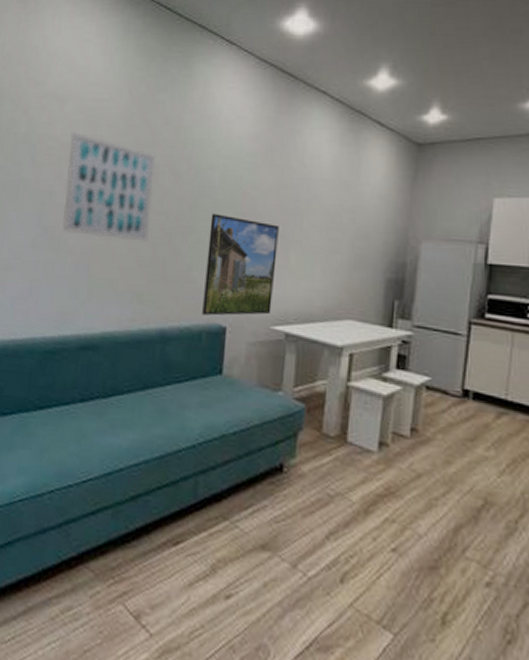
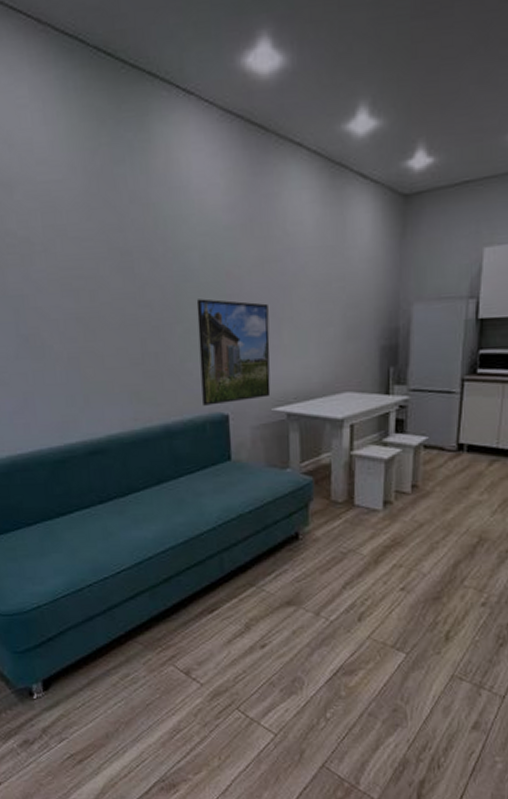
wall art: present [62,131,156,242] -> none [29,222,135,340]

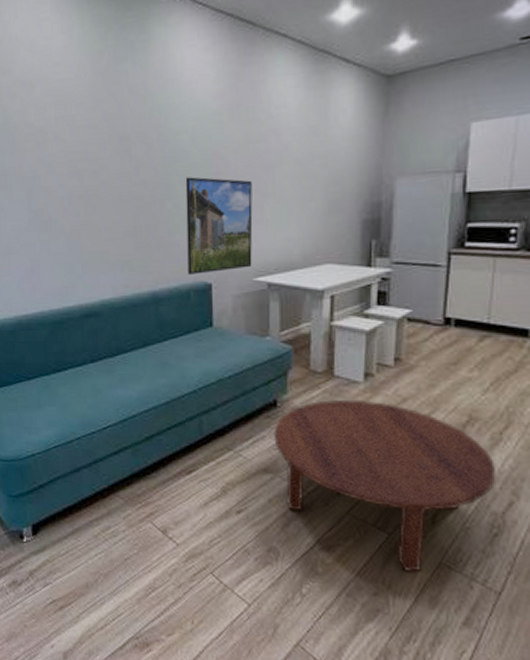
coffee table: none [296,527,503,686] -> present [273,399,497,572]

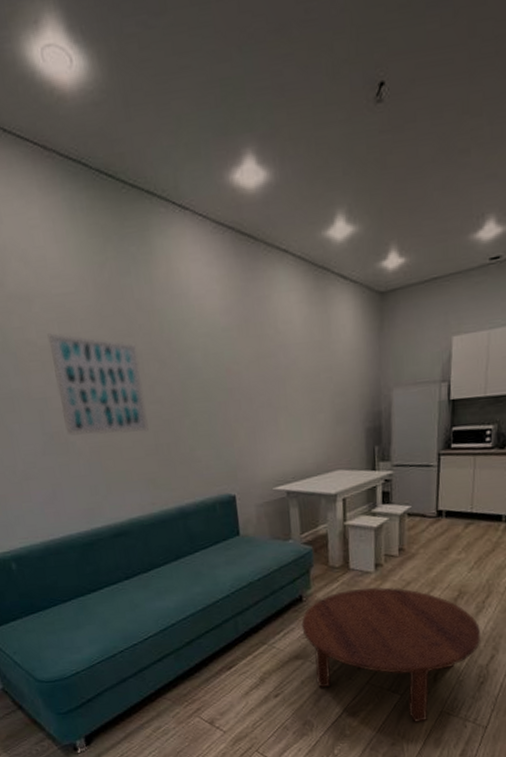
wall art: none [44,115,129,214] -> present [47,332,149,436]
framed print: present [185,177,253,275] -> none [201,393,272,488]

